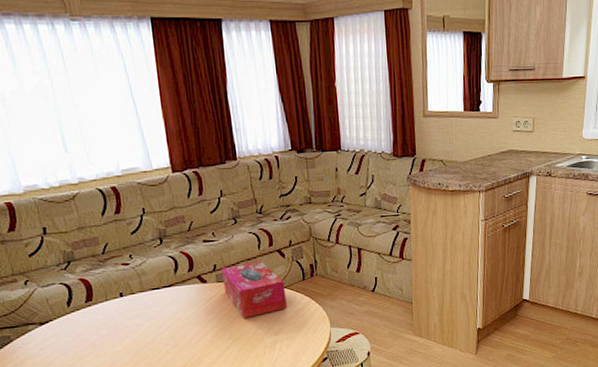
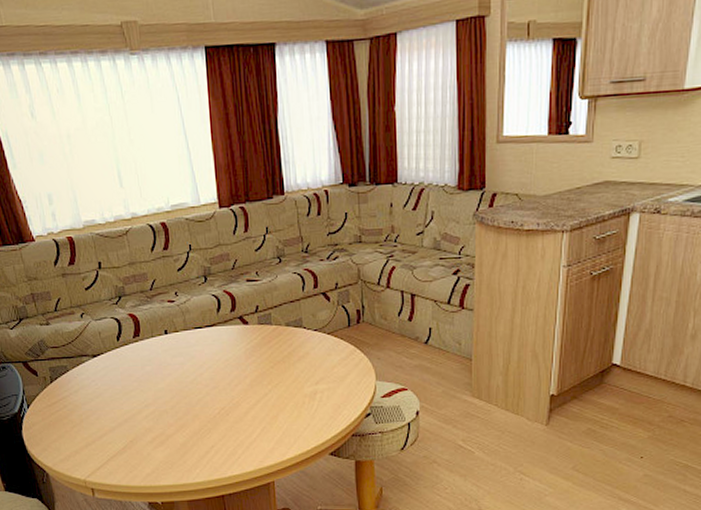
tissue box: present [220,260,287,318] -> none [263,303,330,364]

